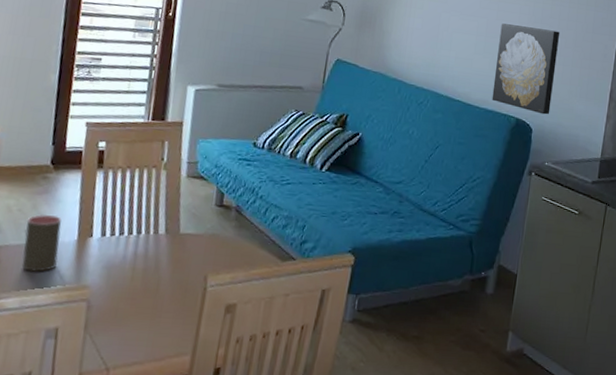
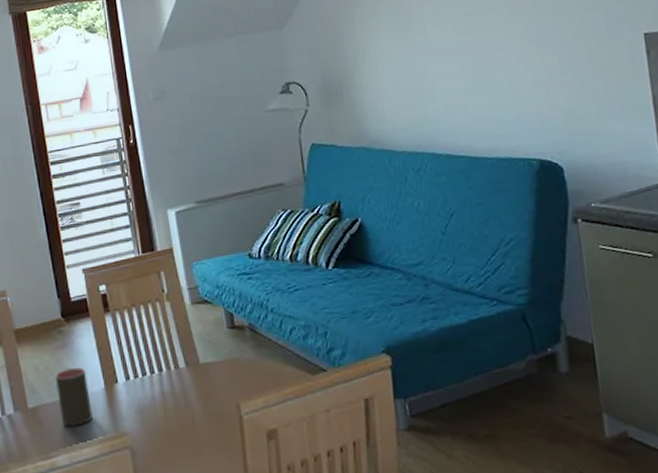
wall art: present [492,23,560,115] -> none [489,45,580,148]

